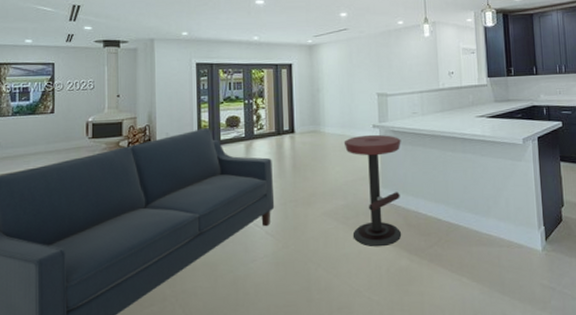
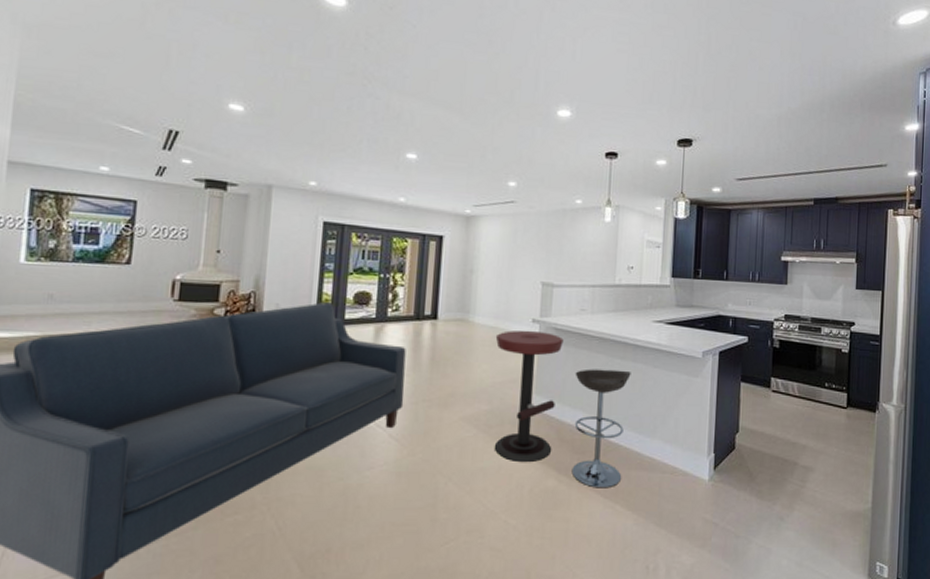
bar stool: none [414,161,464,264] -> present [571,369,631,489]

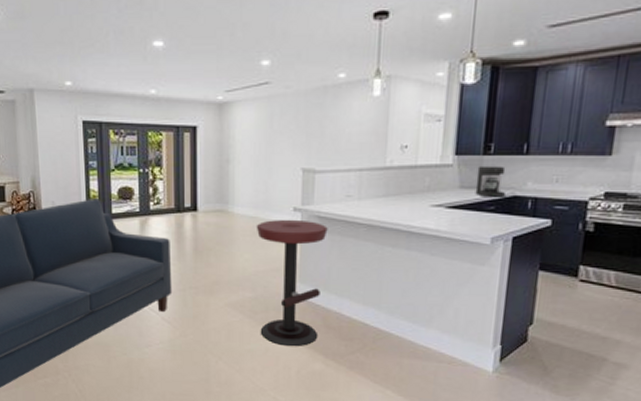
bar stool: present [571,369,631,489] -> none [339,257,404,374]
coffee maker: none [688,287,712,316] -> present [475,165,506,197]

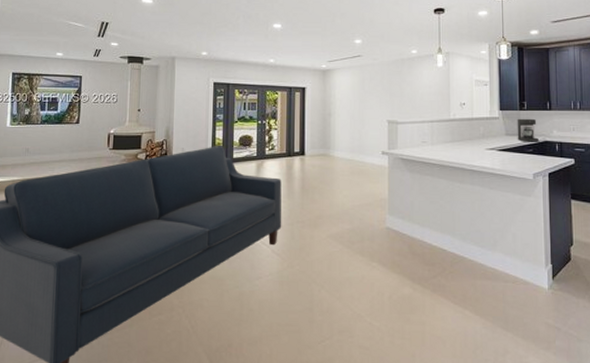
bar stool: present [256,219,328,347] -> none [352,161,409,273]

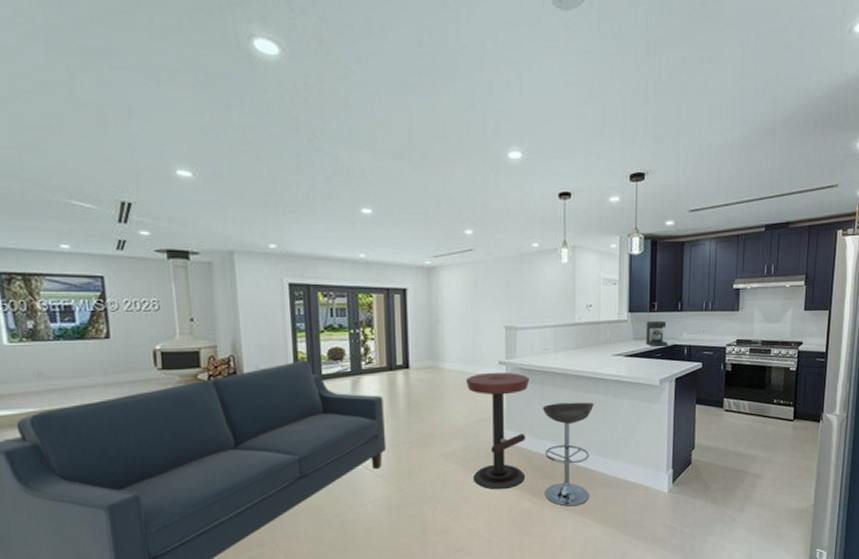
bar stool: none [352,161,409,273] -> present [465,372,529,490]
bar stool: none [421,192,470,296] -> present [542,402,594,507]

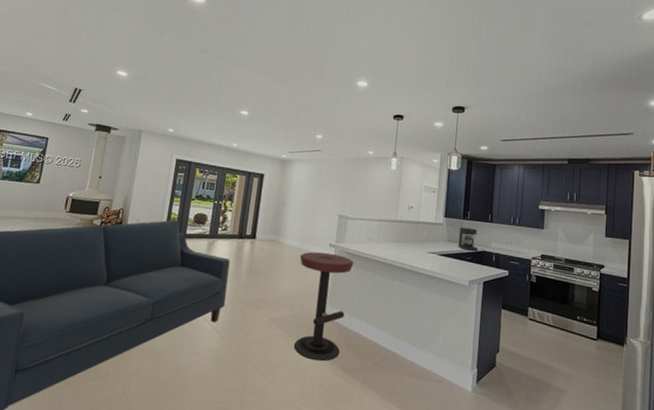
bar stool: present [542,402,594,507] -> none [355,287,408,390]

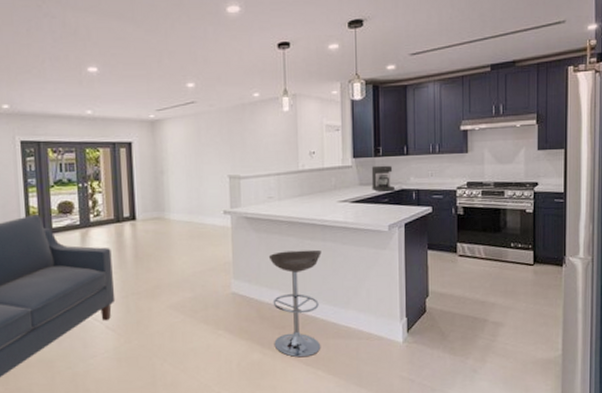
bar stool: present [293,251,354,361] -> none [191,221,255,341]
bar stool: none [355,287,408,390] -> present [268,249,322,358]

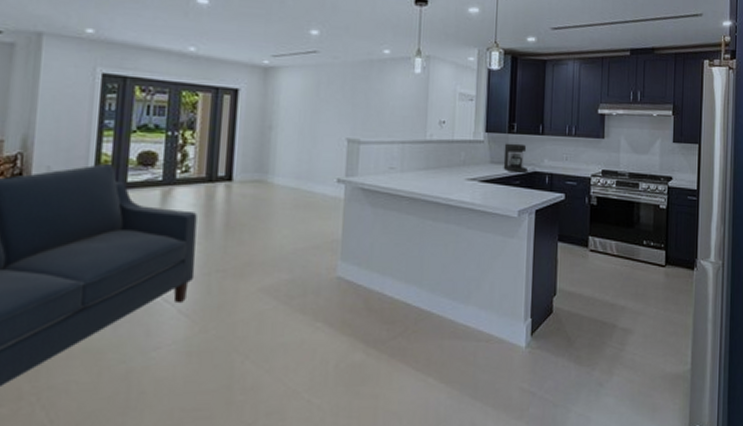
bar stool: present [268,249,322,358] -> none [380,231,444,361]

